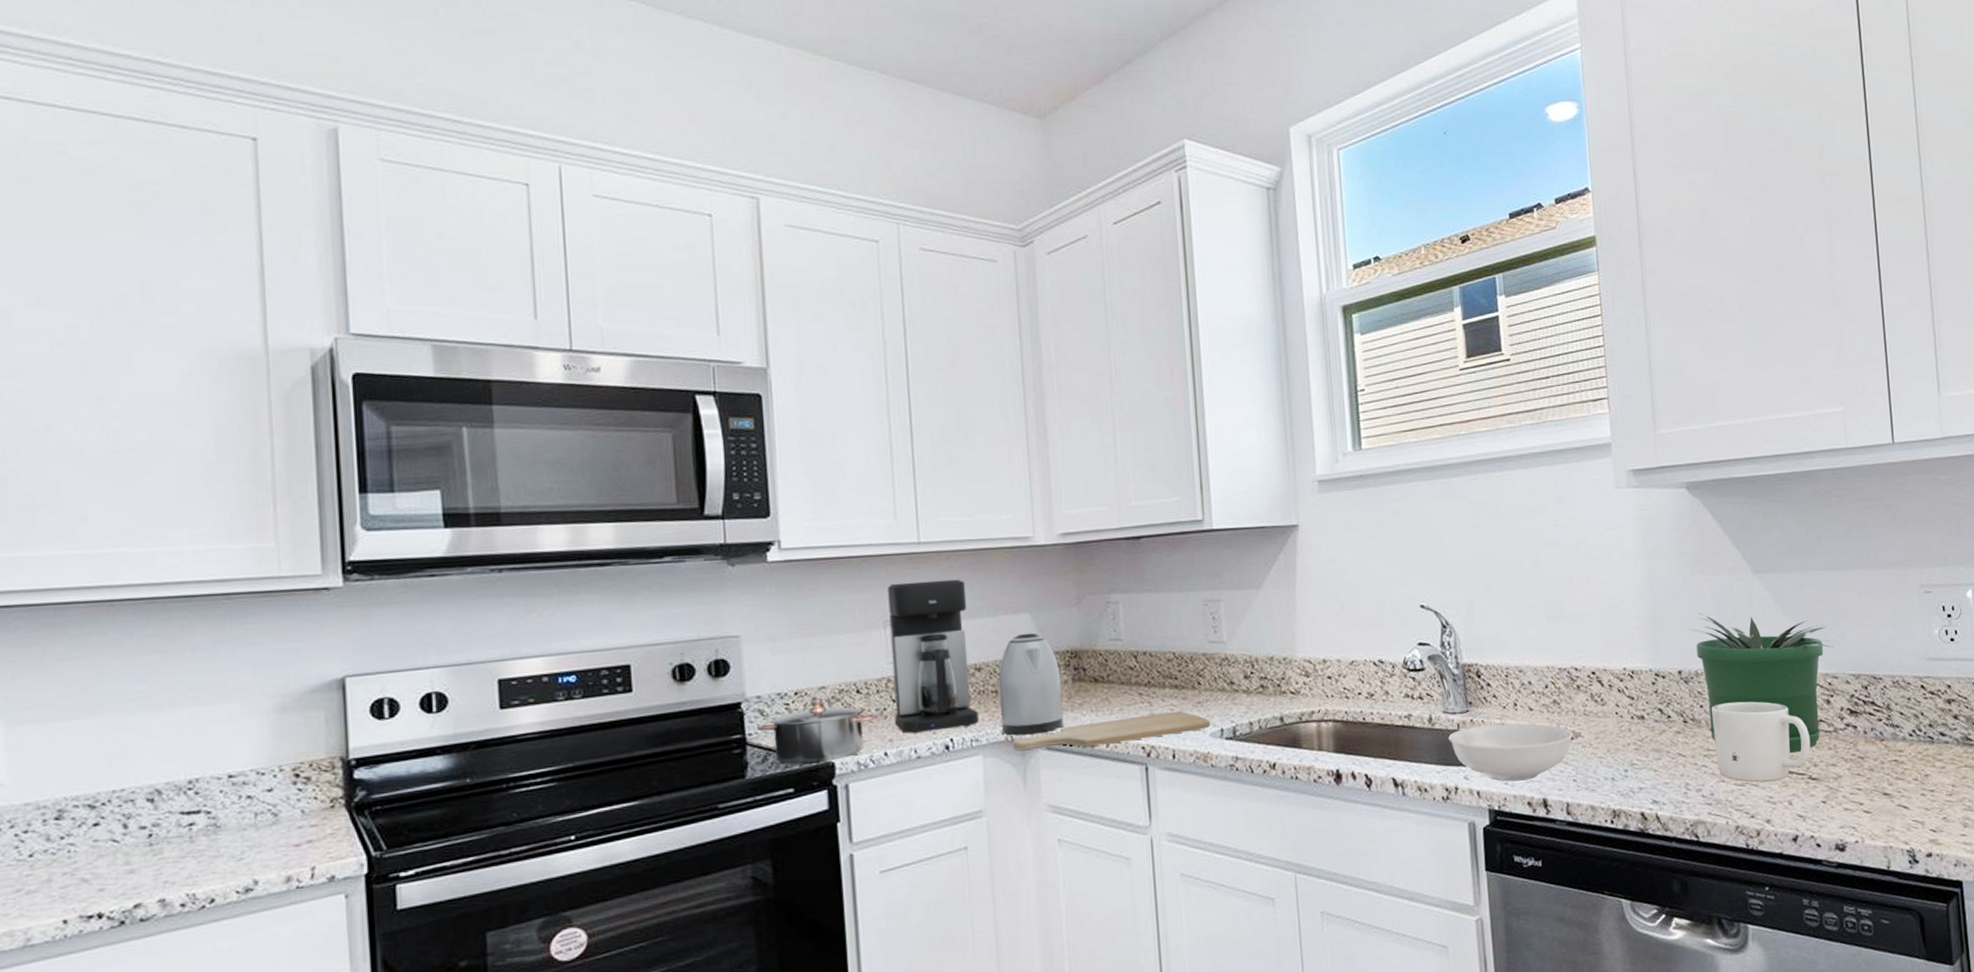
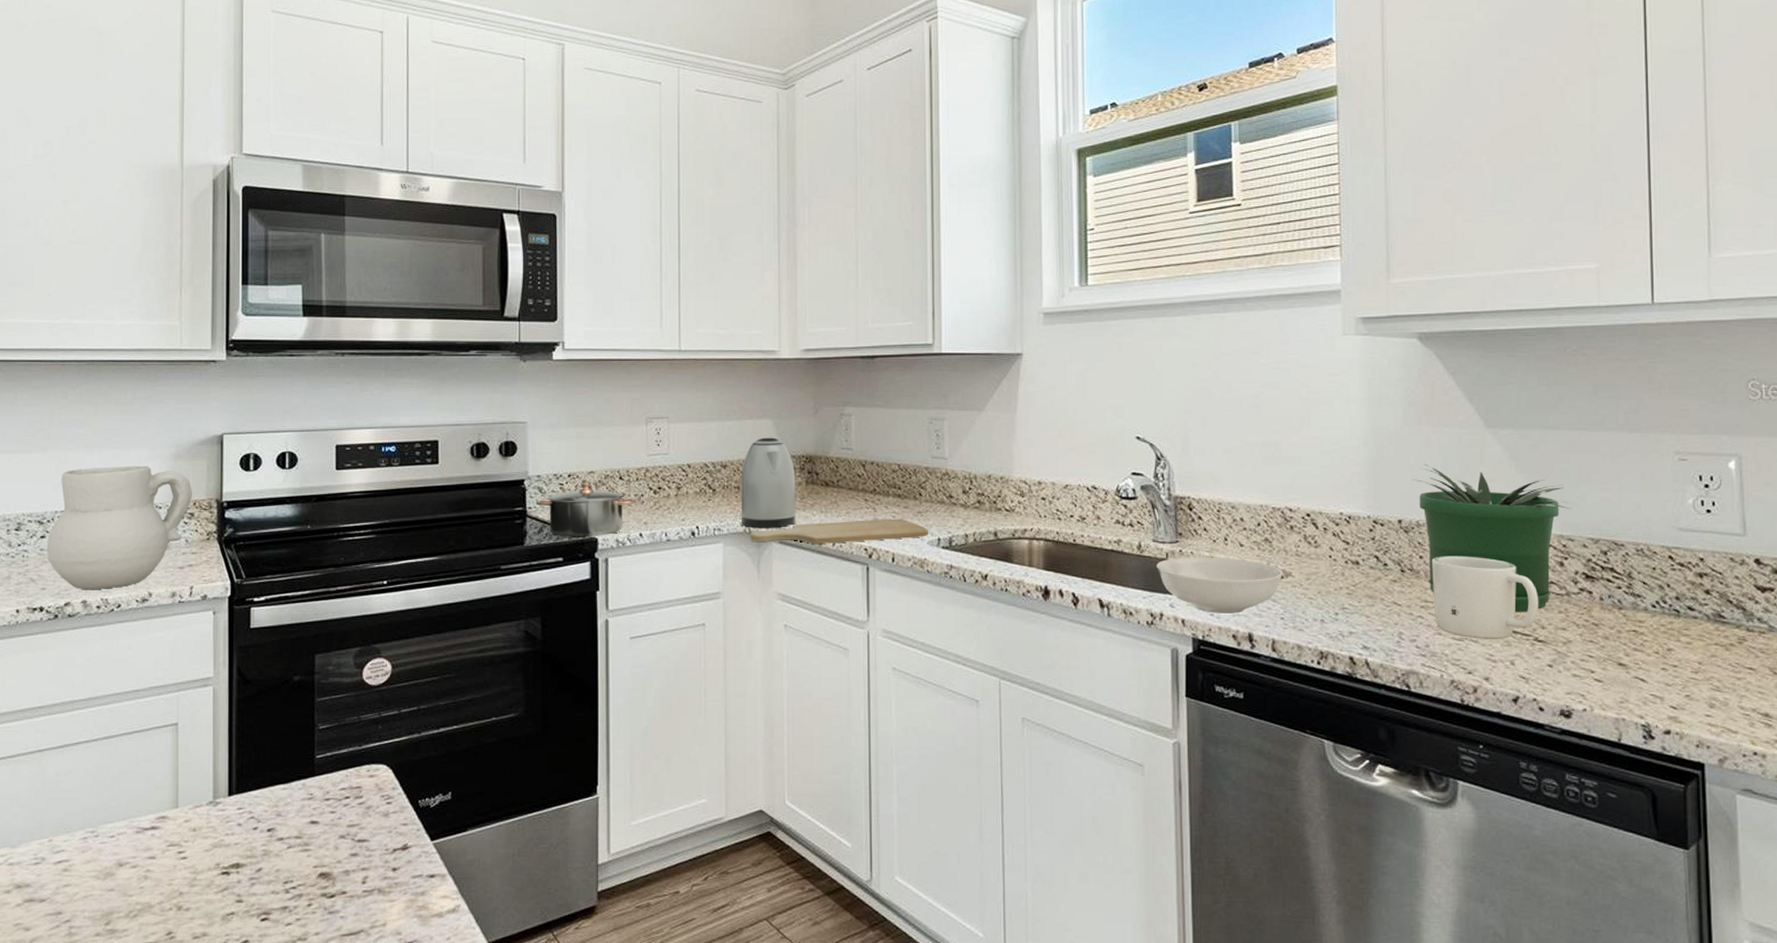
ceramic jug: none [102,723,308,886] -> present [46,465,193,590]
coffee maker: present [887,579,979,734] -> none [650,385,722,519]

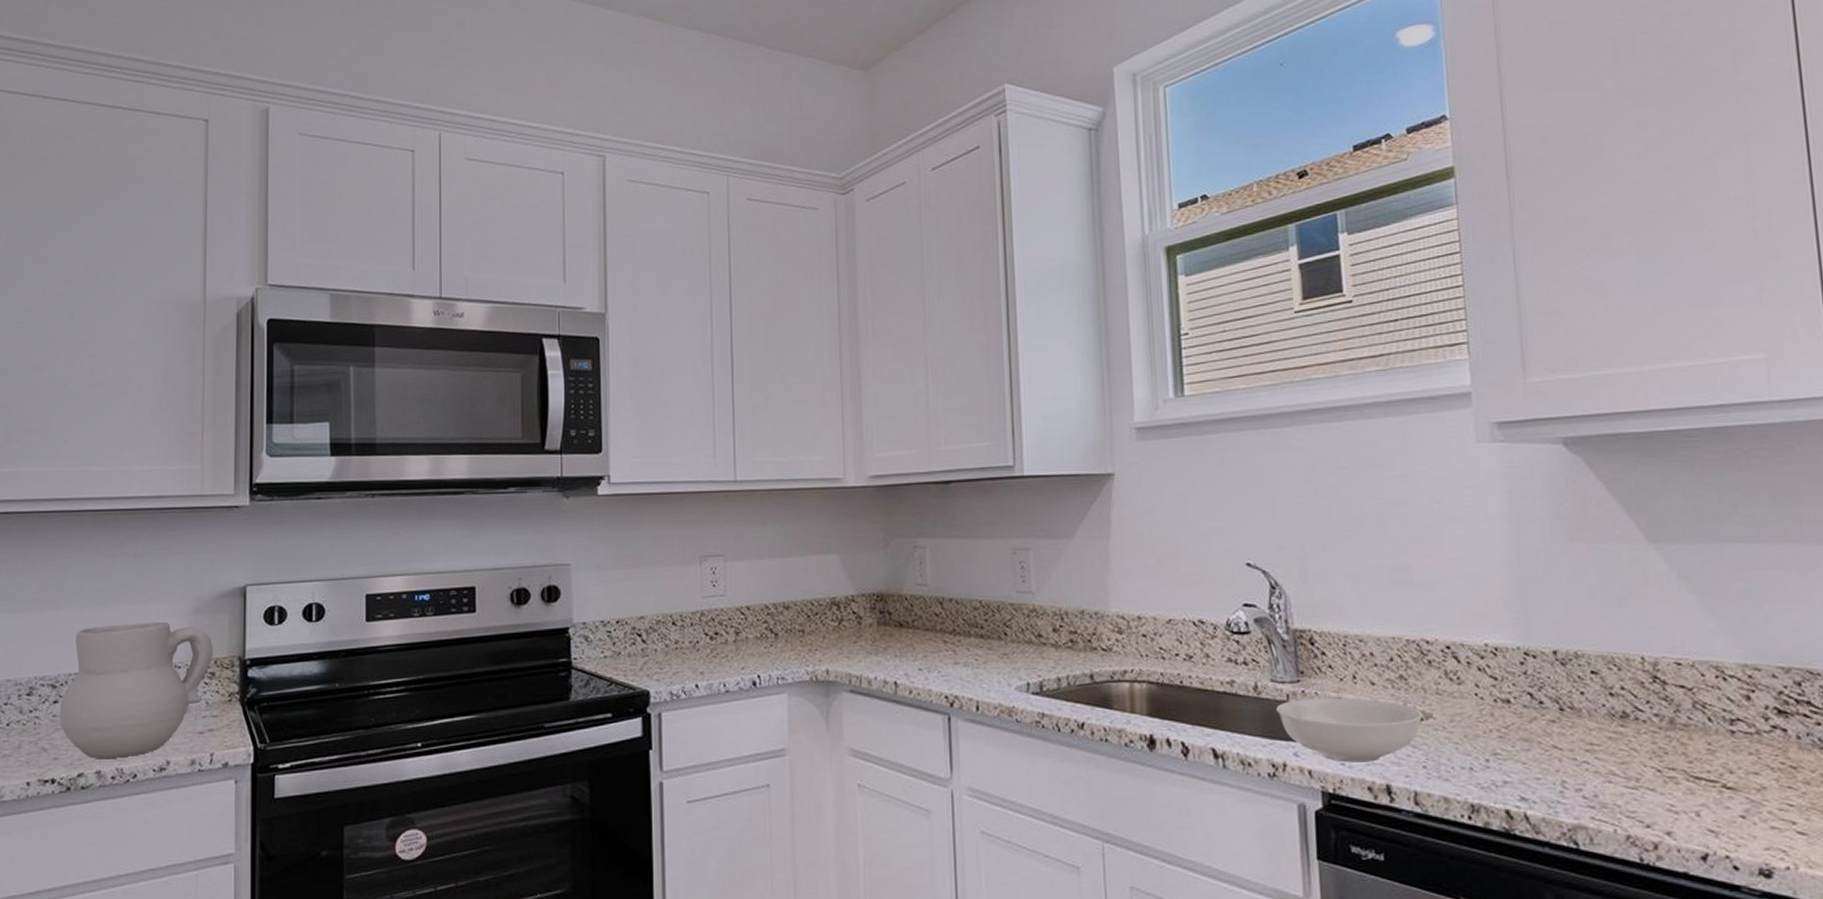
cooking pot: present [536,482,636,537] -> none [582,629,691,691]
kettle: present [740,437,796,528] -> none [805,574,868,676]
chopping board: present [750,518,929,544] -> none [817,661,1017,692]
planter: present [1413,463,1577,613] -> none [1567,585,1761,756]
mug: present [1432,556,1539,640] -> none [1595,690,1725,788]

